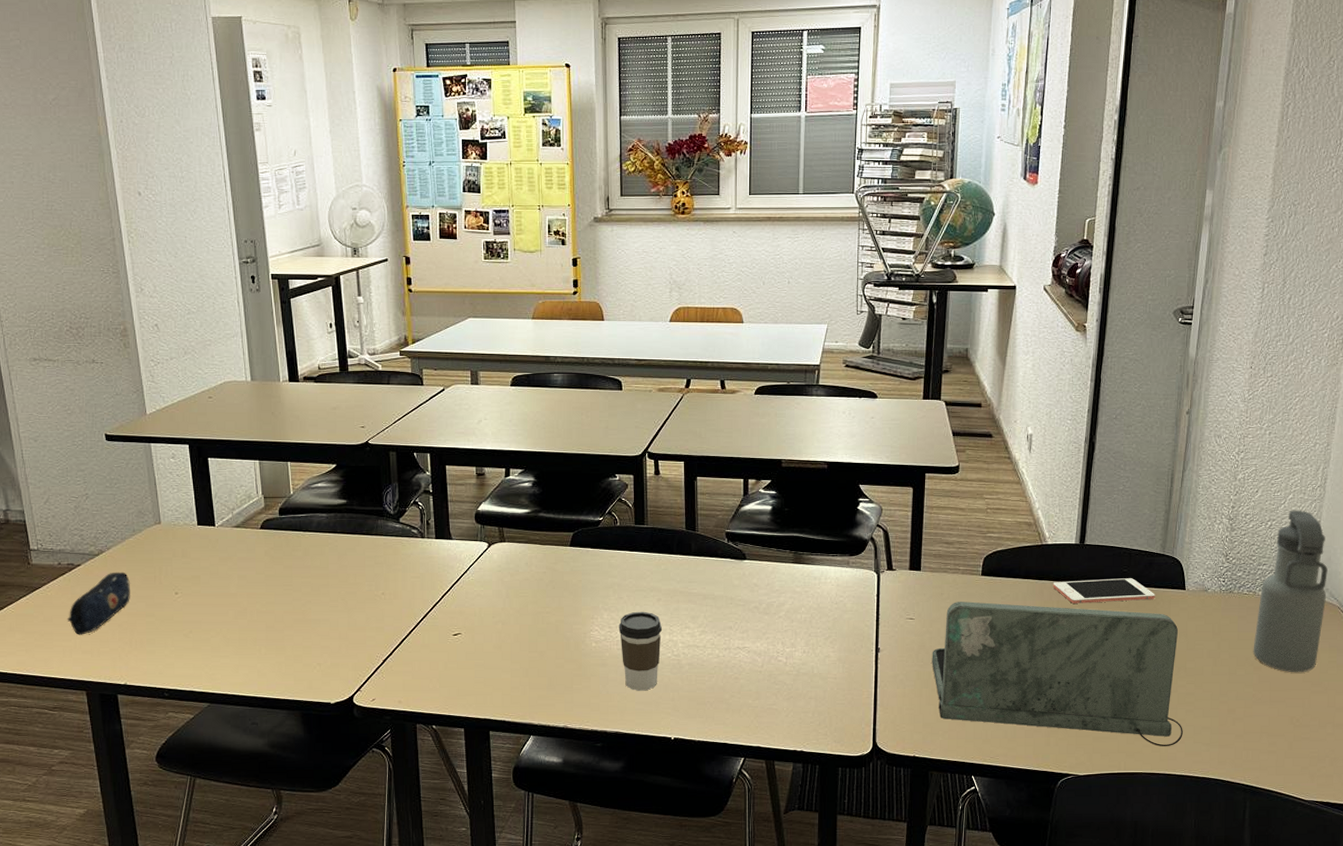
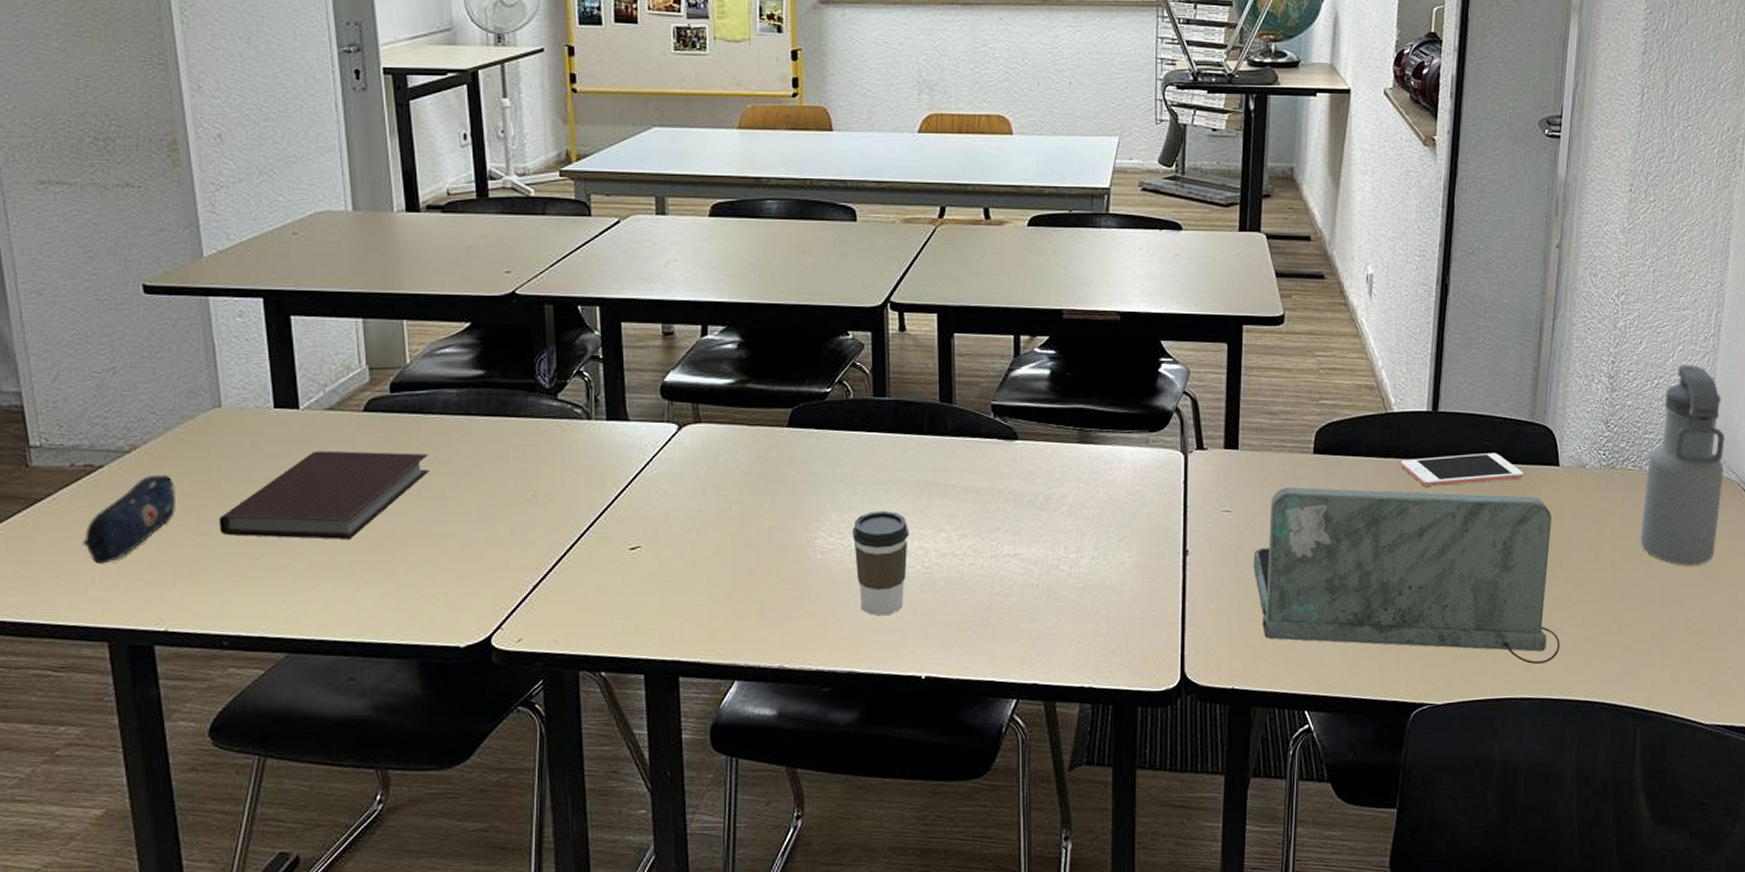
notebook: none [160,557,308,623] -> present [219,450,430,540]

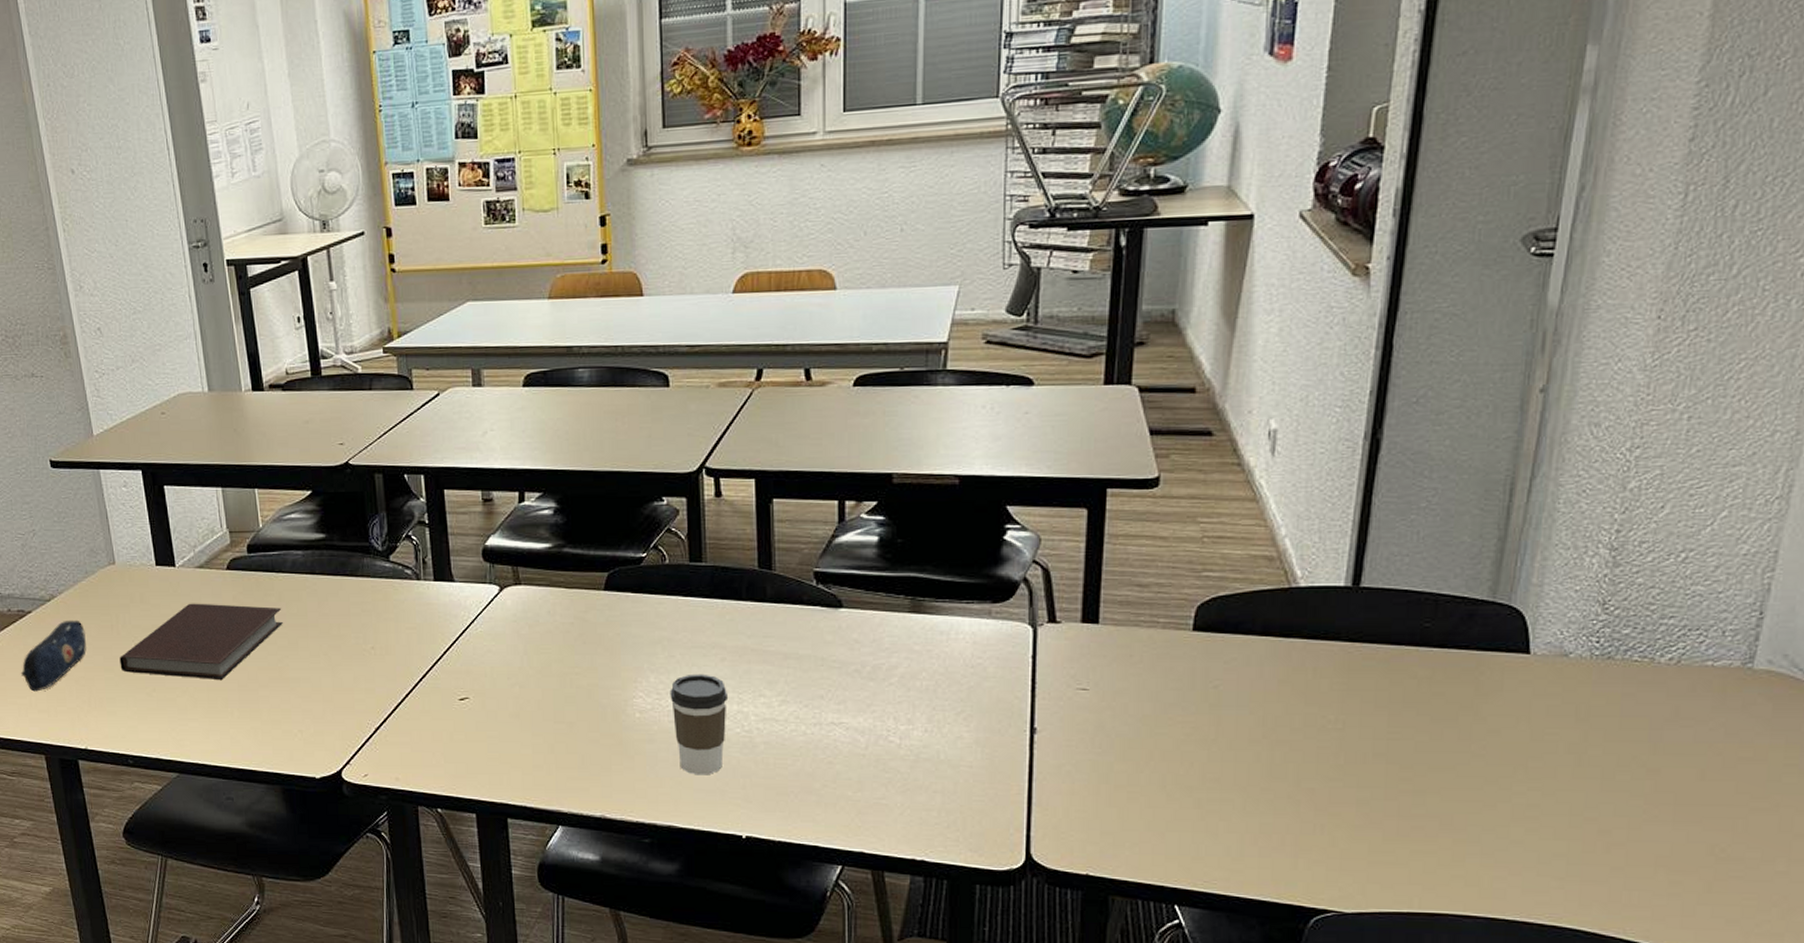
laptop: present [1253,487,1560,665] -> none [1114,667,1520,880]
cell phone: present [1400,453,1524,487] -> none [1306,636,1478,672]
water bottle: present [1640,364,1725,566] -> none [1646,534,1789,780]

